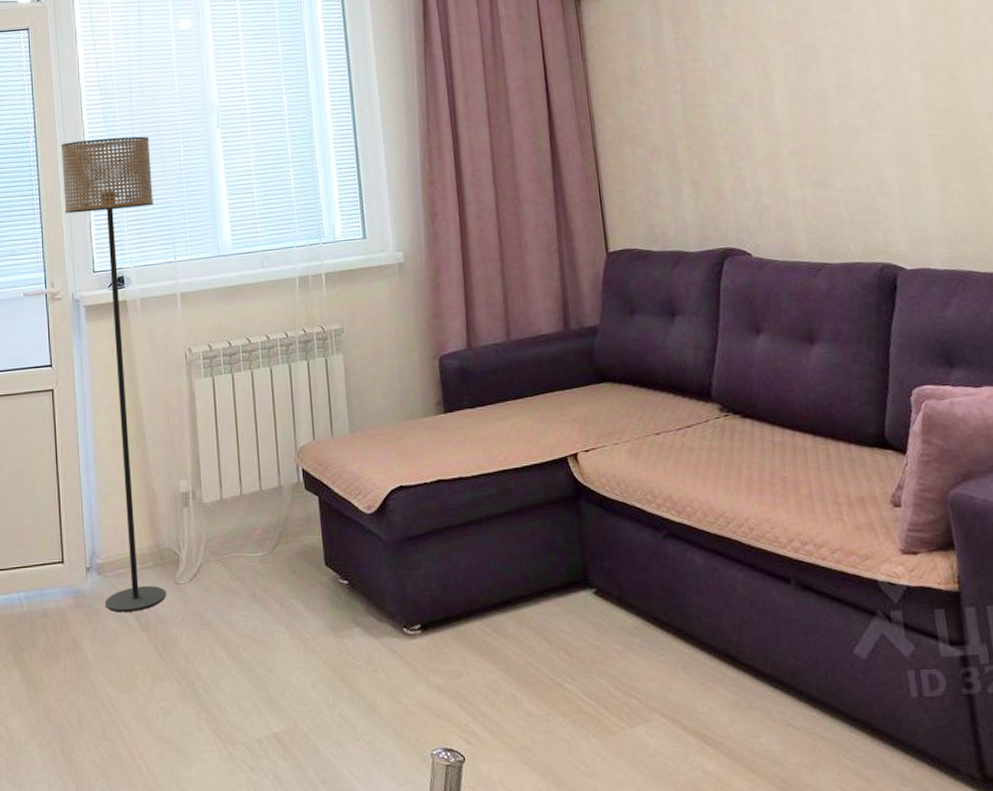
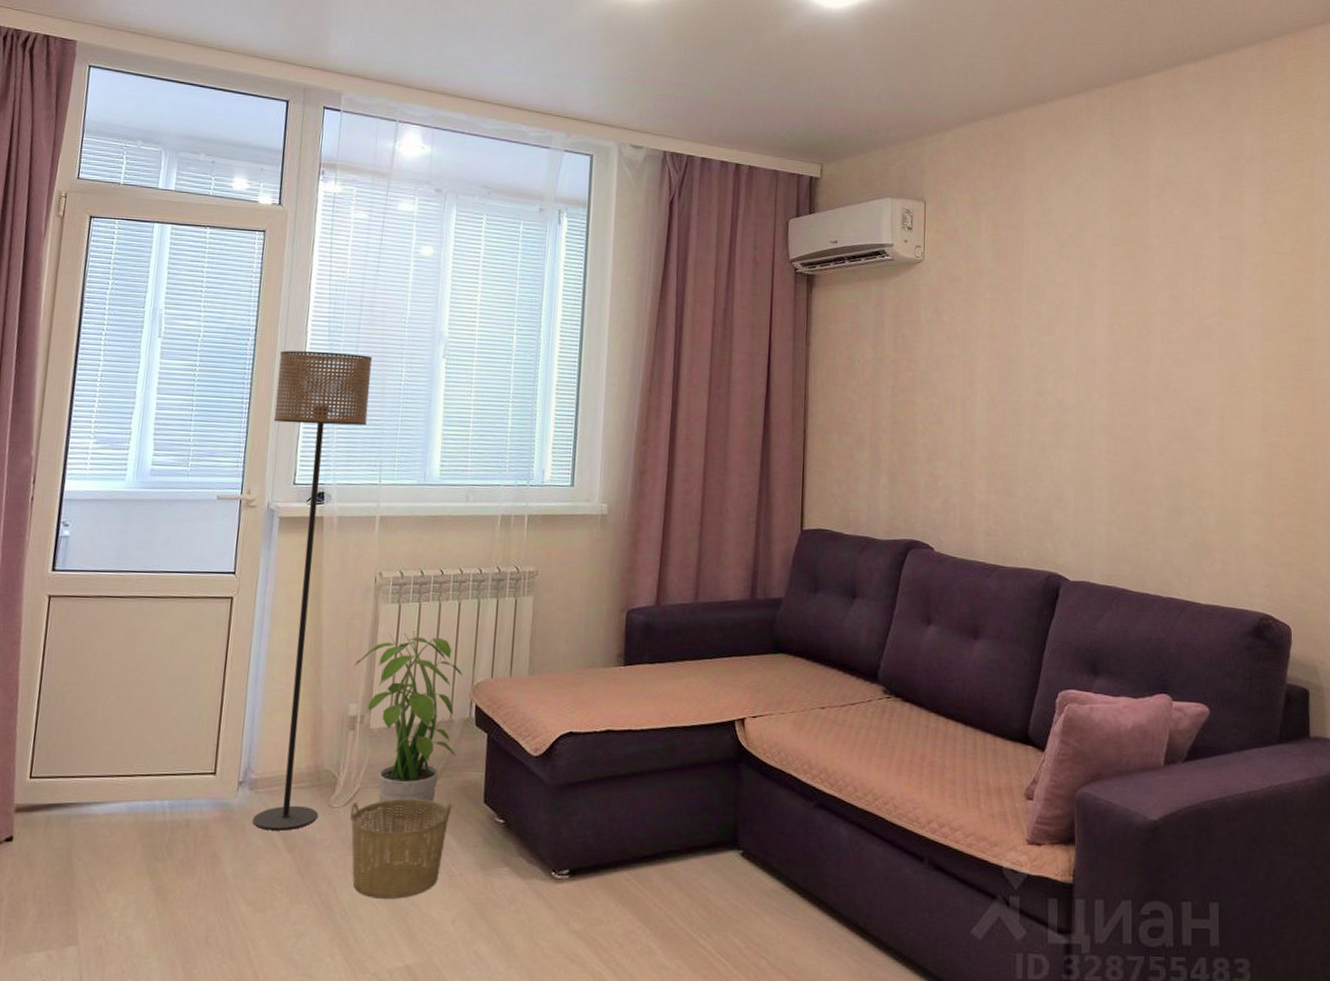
potted plant: none [177,402,290,587] -> present [353,631,462,817]
basket: none [197,567,294,670] -> present [350,798,451,899]

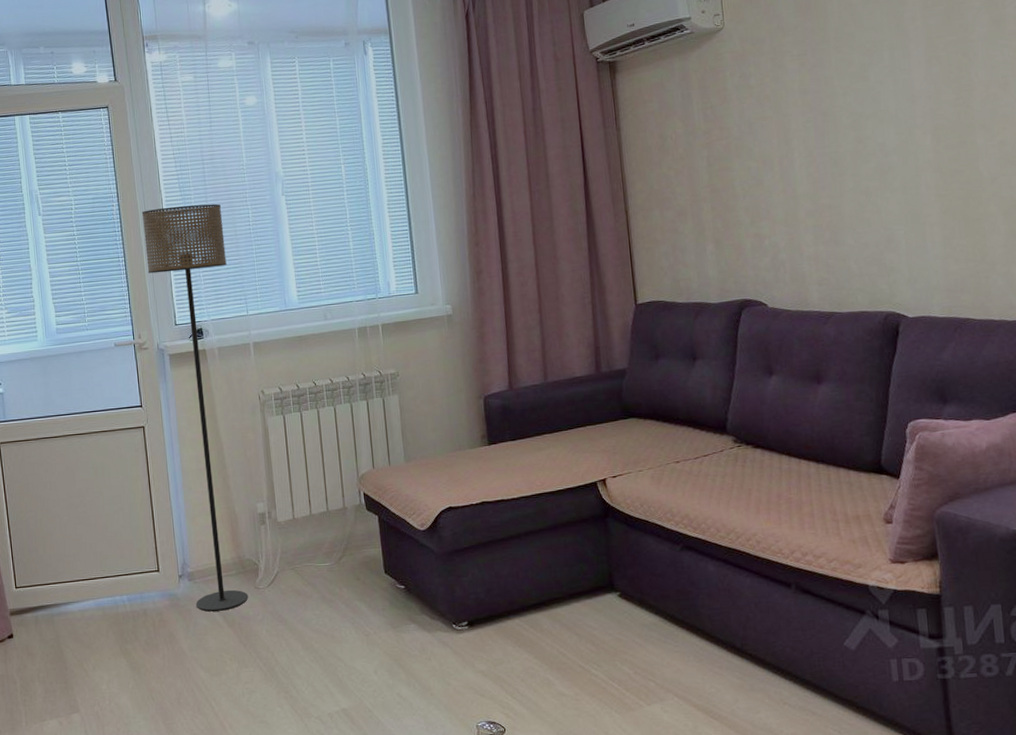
basket: present [350,798,451,899] -> none [274,575,358,658]
potted plant: present [353,631,462,817] -> none [254,436,354,591]

